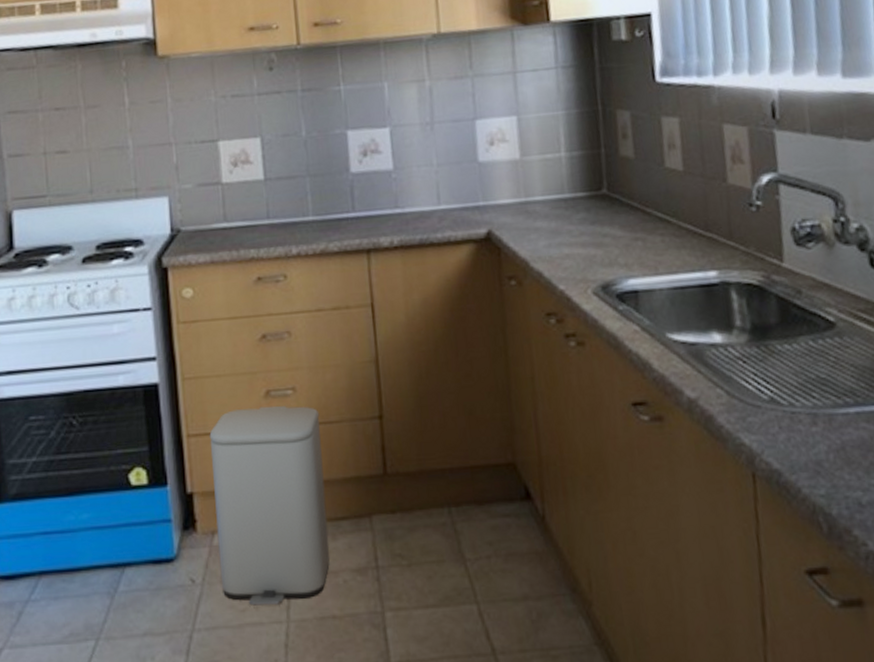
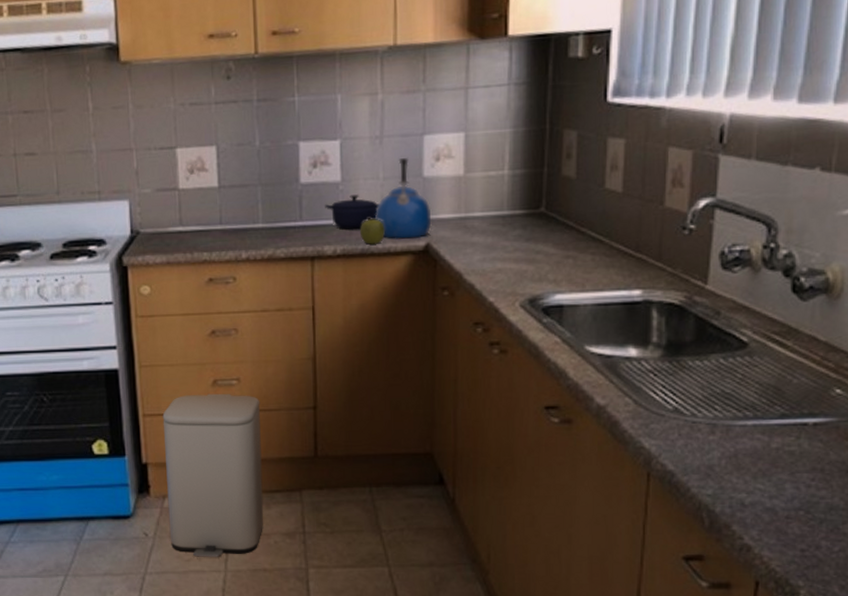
cooking pot: none [378,182,435,220] -> present [325,195,379,230]
fruit: none [416,205,443,234] -> present [359,217,385,244]
kettle: none [431,143,492,228] -> present [375,158,432,239]

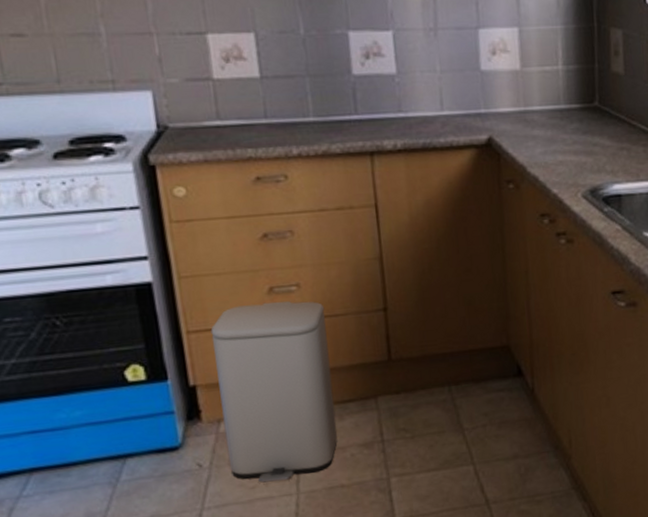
cooking pot: present [325,195,379,230] -> none [381,87,438,124]
fruit: present [359,217,385,244] -> none [419,110,446,139]
kettle: present [375,158,432,239] -> none [435,51,493,133]

